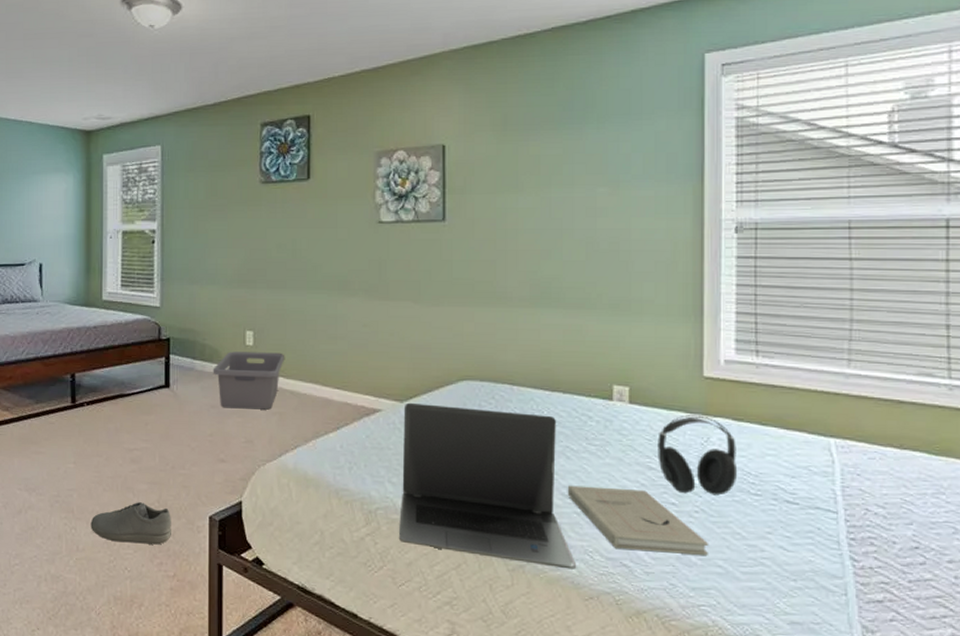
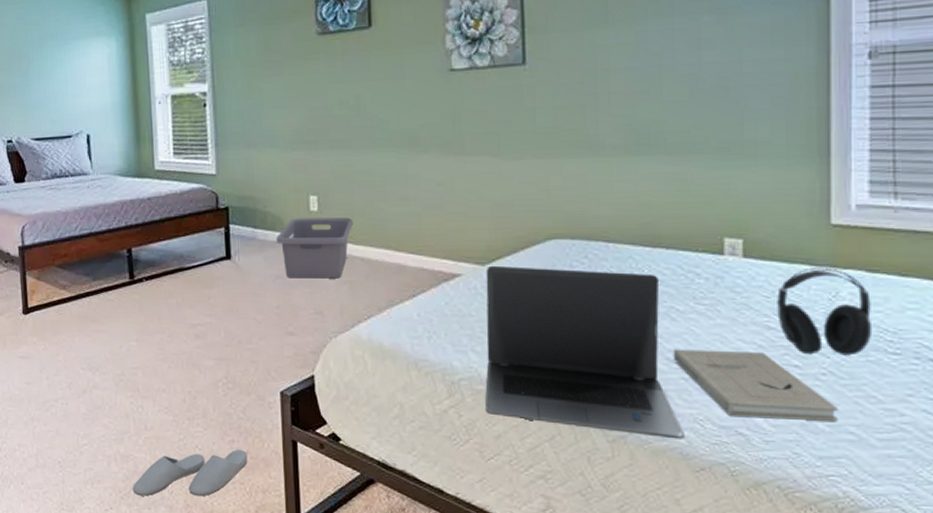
slippers: none [60,571,175,618] -> present [132,449,248,497]
shoe: present [90,502,171,545] -> none [157,379,242,422]

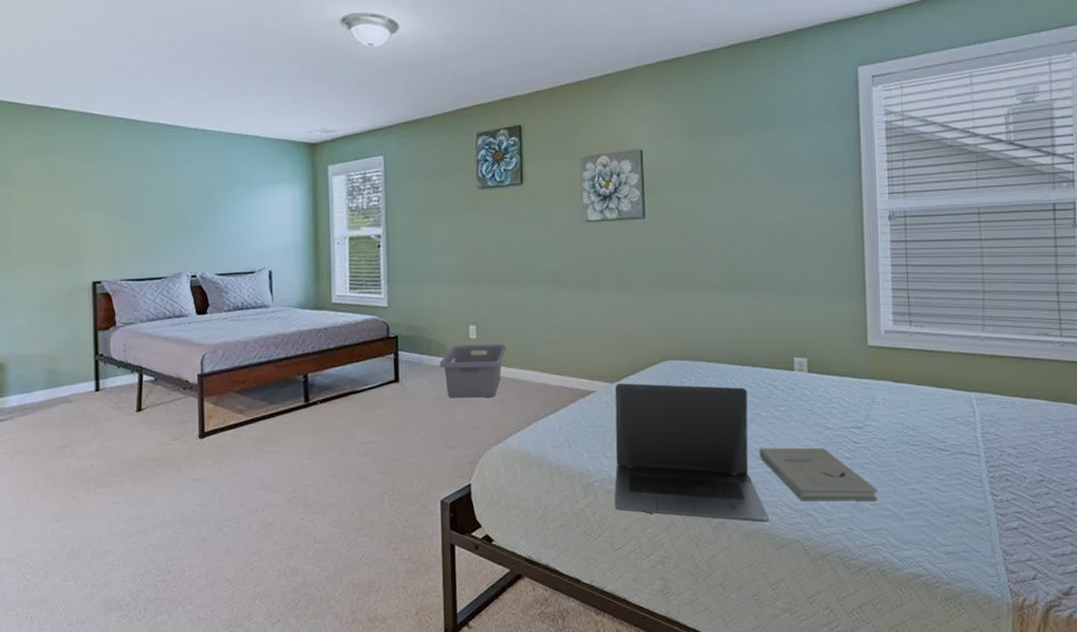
slippers: present [132,449,248,497] -> none [300,555,410,607]
headphones: present [777,268,873,356] -> none [832,379,899,449]

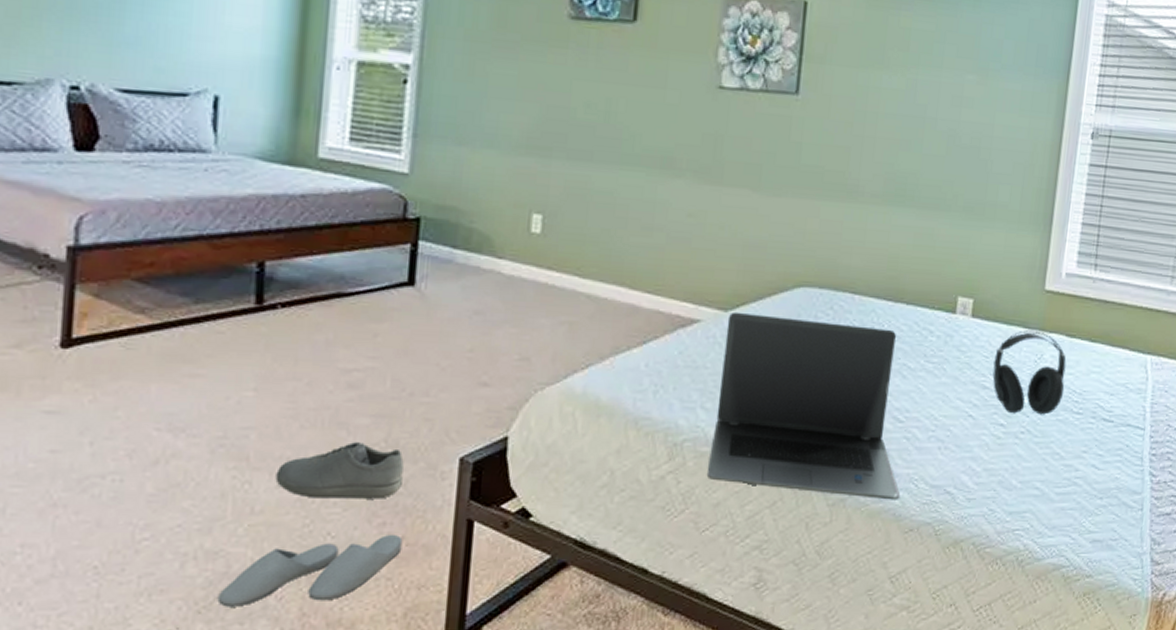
slippers: none [300,555,410,607] -> present [217,534,403,607]
shoe: none [327,492,405,531] -> present [275,442,404,499]
laundry basket: present [439,344,505,398] -> none [480,240,582,318]
book: present [759,447,879,501] -> none [899,407,1031,478]
headphones: none [832,379,899,449] -> present [992,330,1067,415]

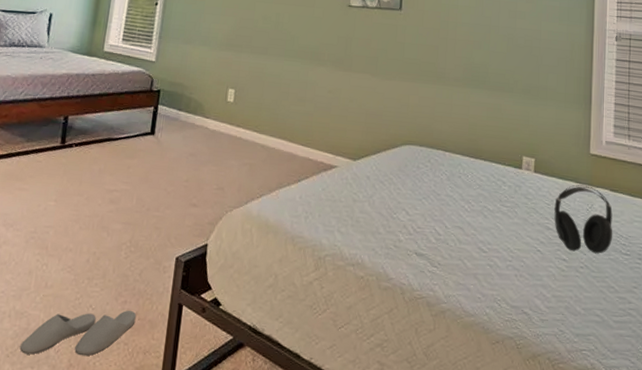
shoe: present [275,442,404,499] -> none [62,241,141,284]
laptop computer: present [706,311,901,500] -> none [342,161,488,316]

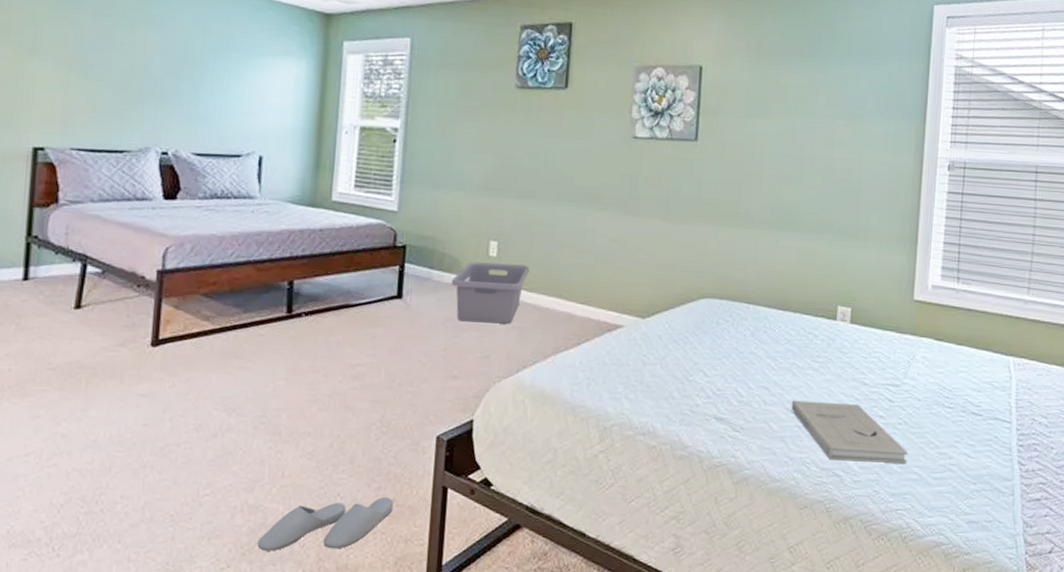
laundry basket: none [195,106,259,161] -> present [451,262,529,324]
book: none [483,240,591,306] -> present [791,400,909,463]
headphones: present [554,184,613,254] -> none [871,334,936,409]

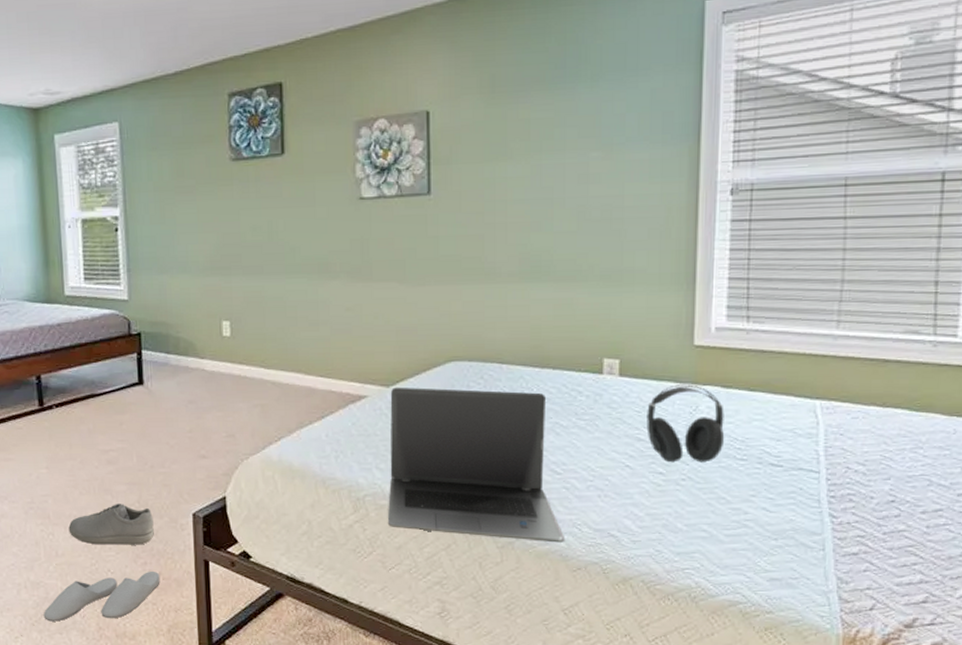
shoe: none [300,422,394,468] -> present [68,504,154,545]
laundry basket: present [451,262,529,324] -> none [188,342,264,403]
laptop computer: none [631,319,795,480] -> present [387,387,565,543]
book: present [791,400,909,463] -> none [556,461,695,521]
headphones: none [871,334,936,409] -> present [646,384,725,463]

